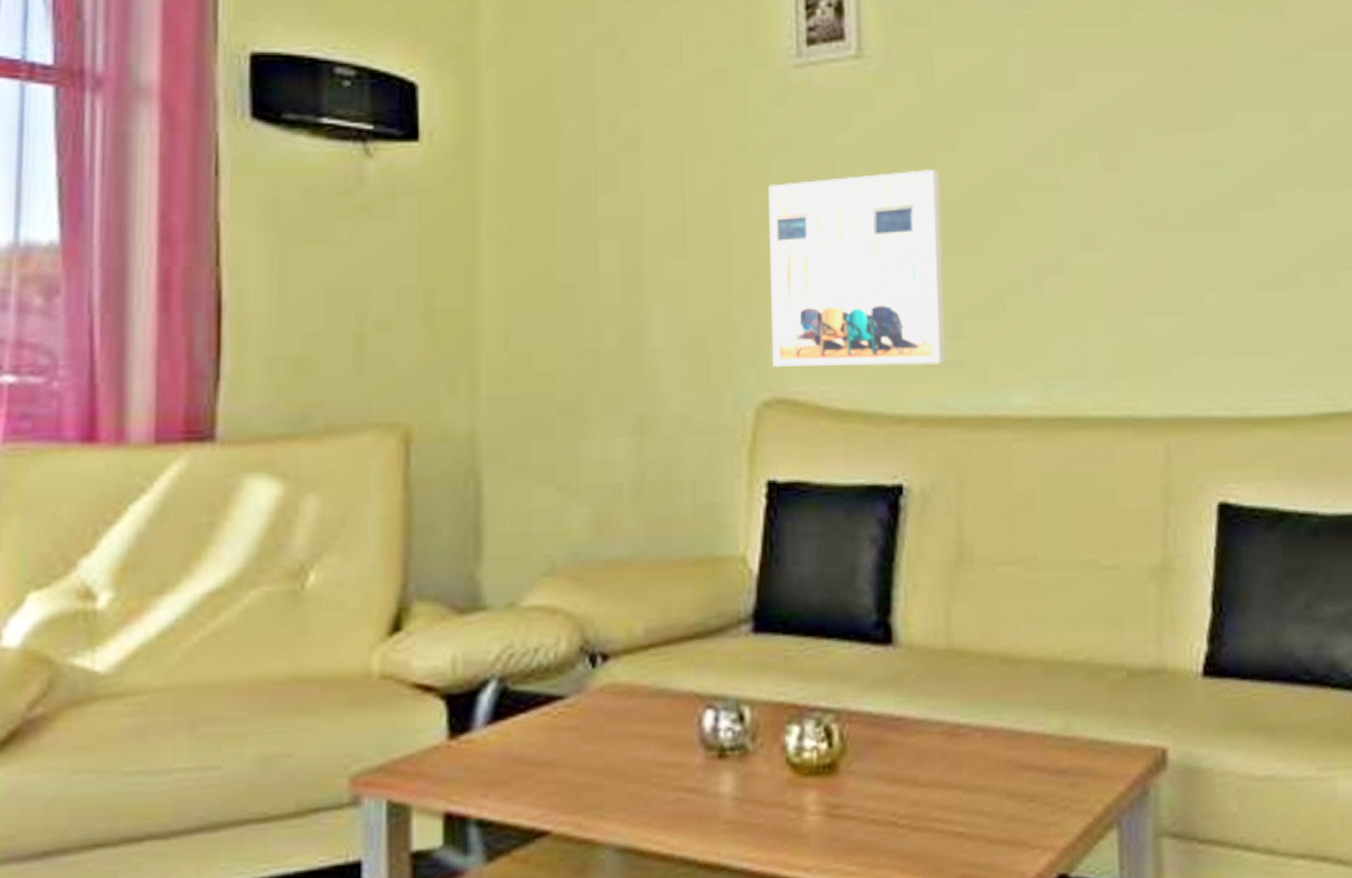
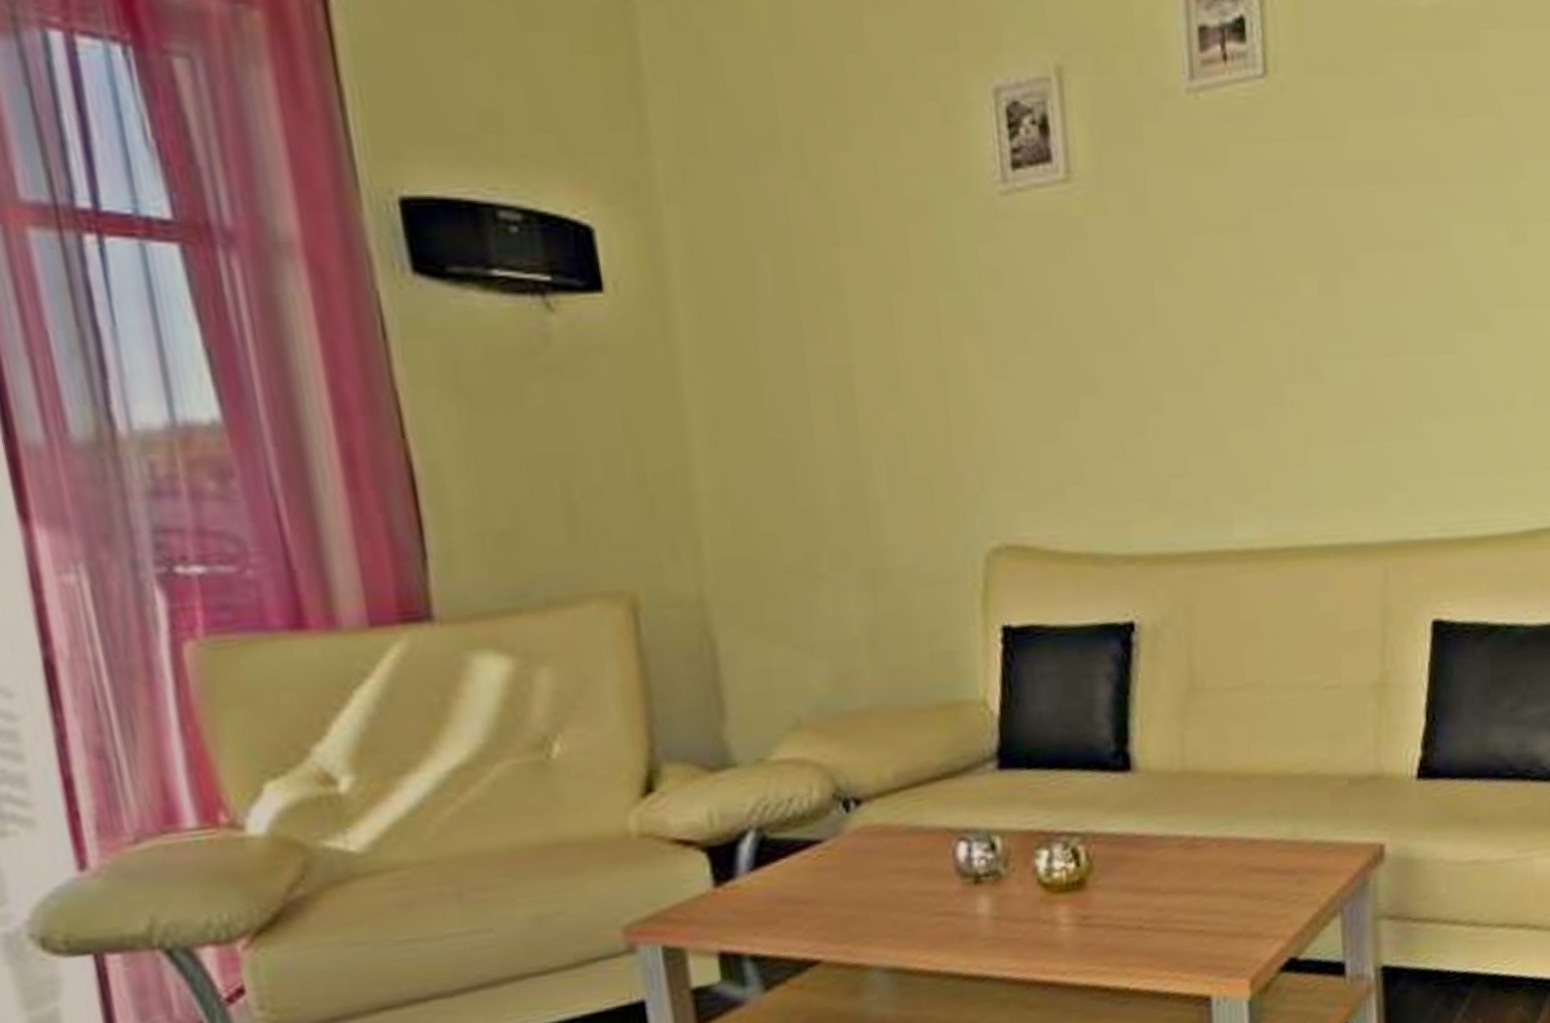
wall art: present [768,168,946,368] -> none [982,300,1171,515]

